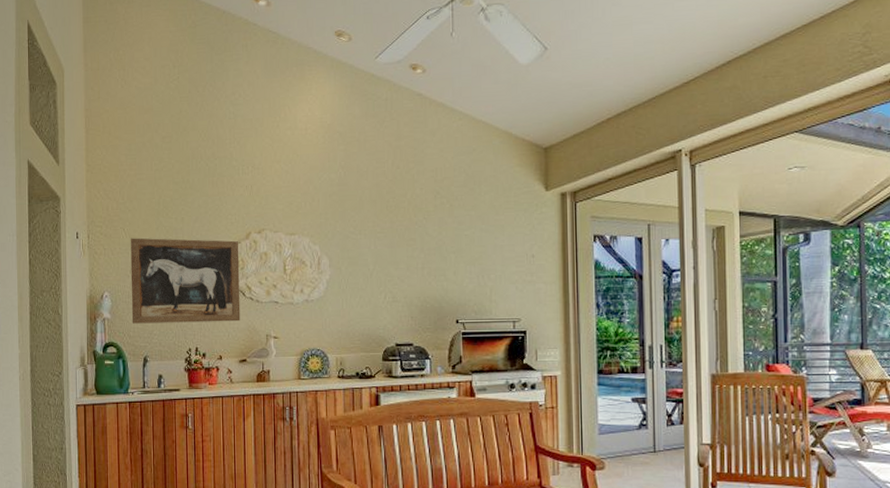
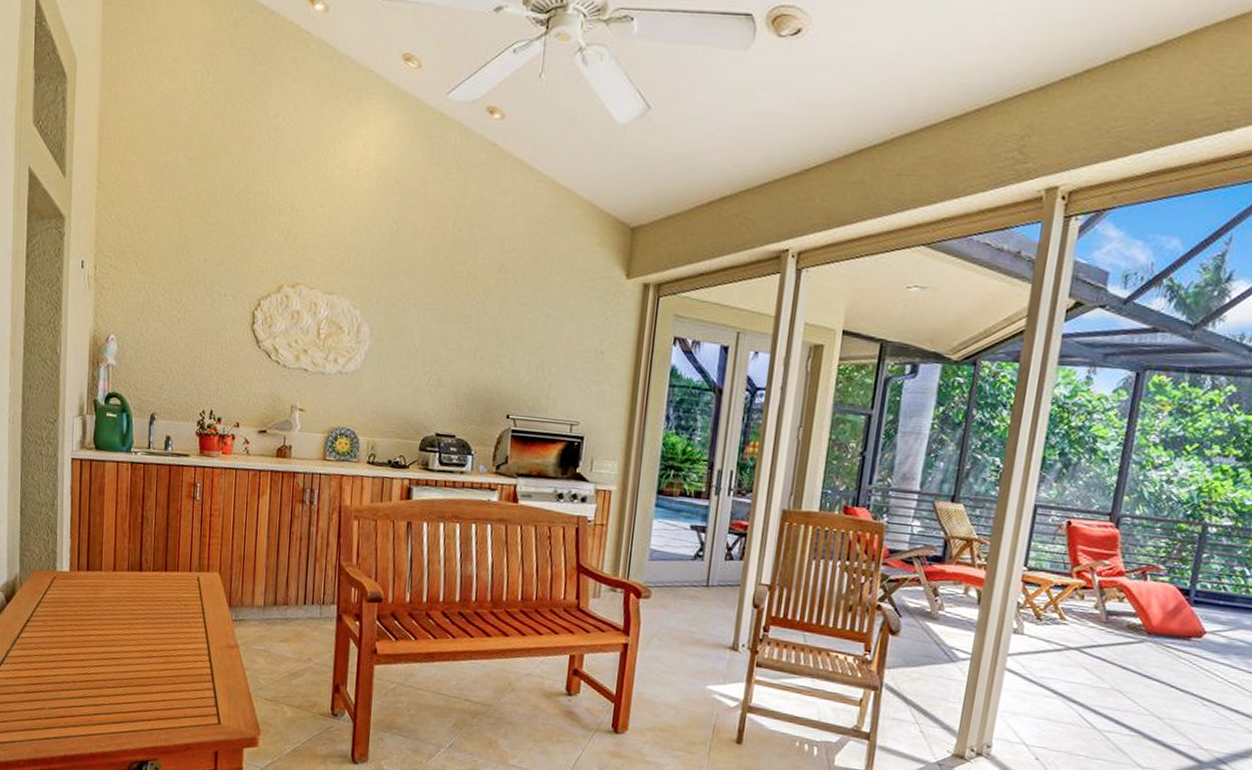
wall art: present [130,237,241,324] -> none [139,275,269,387]

